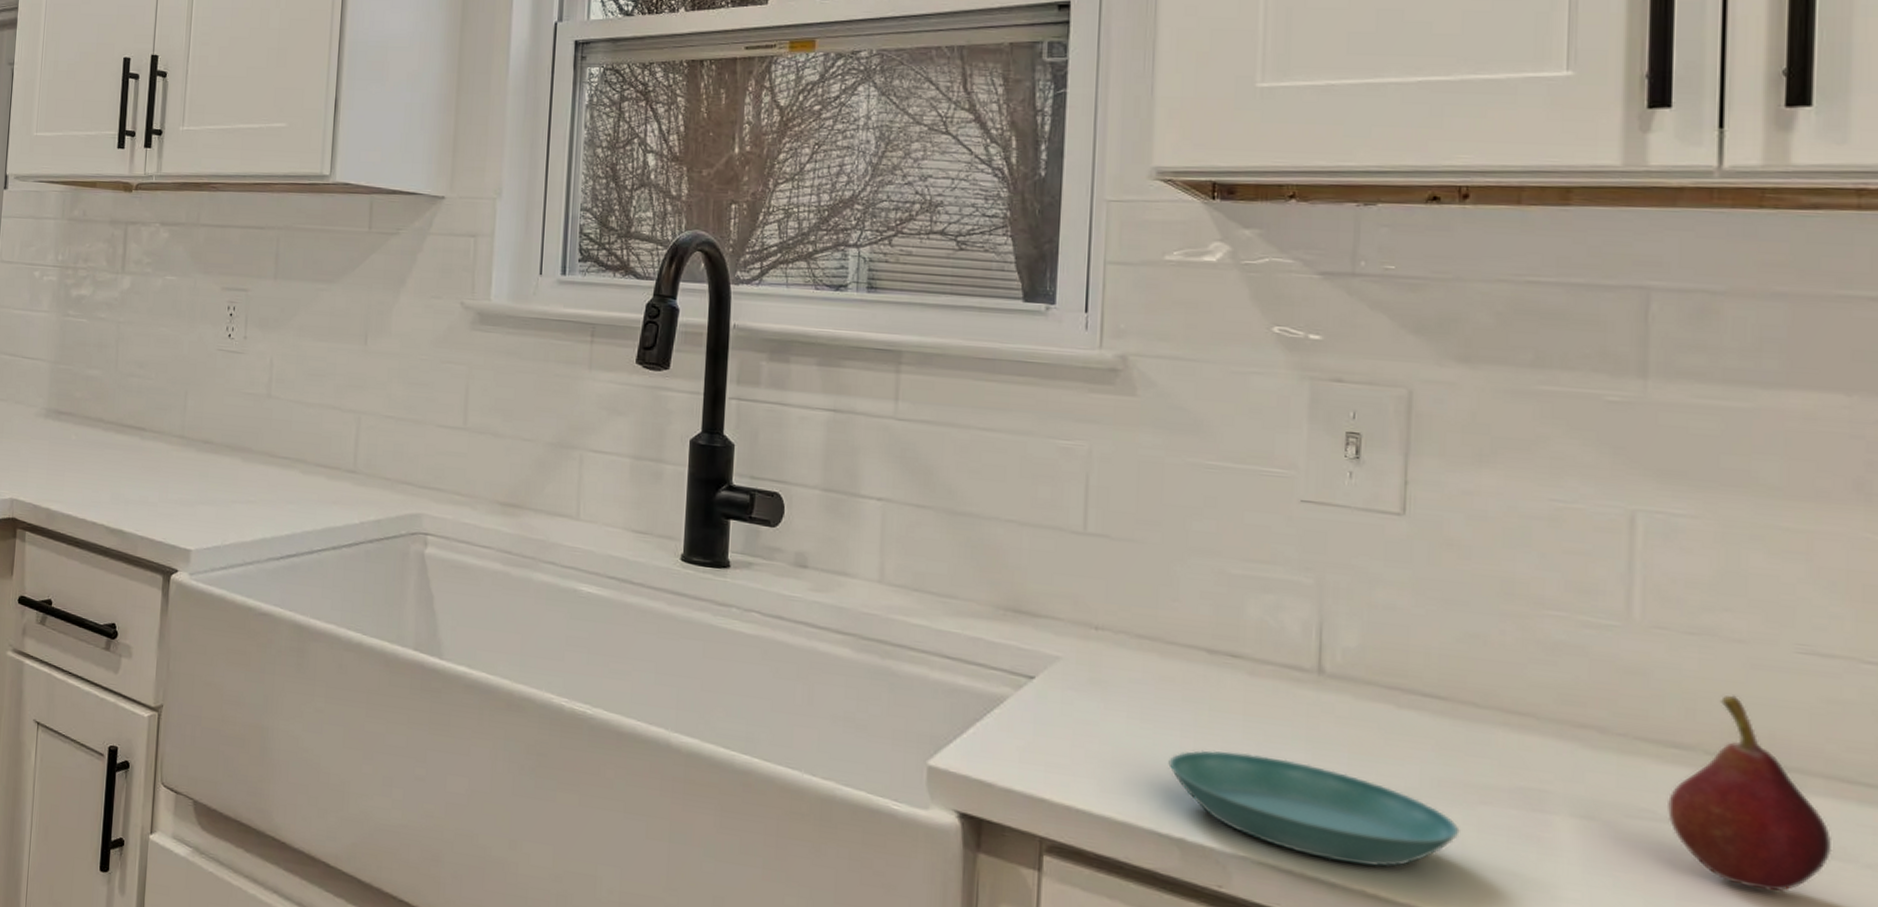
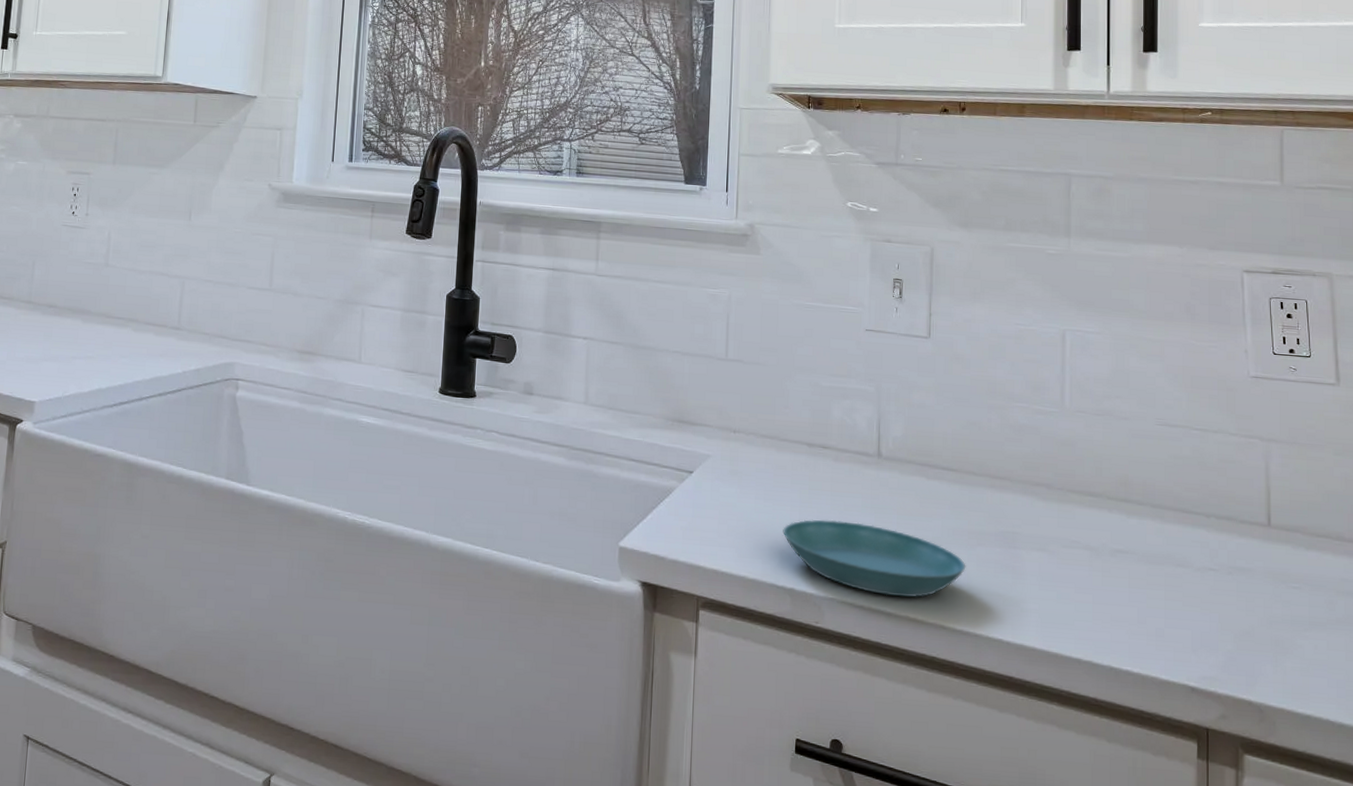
fruit: present [1668,695,1833,892] -> none [1087,456,1179,592]

